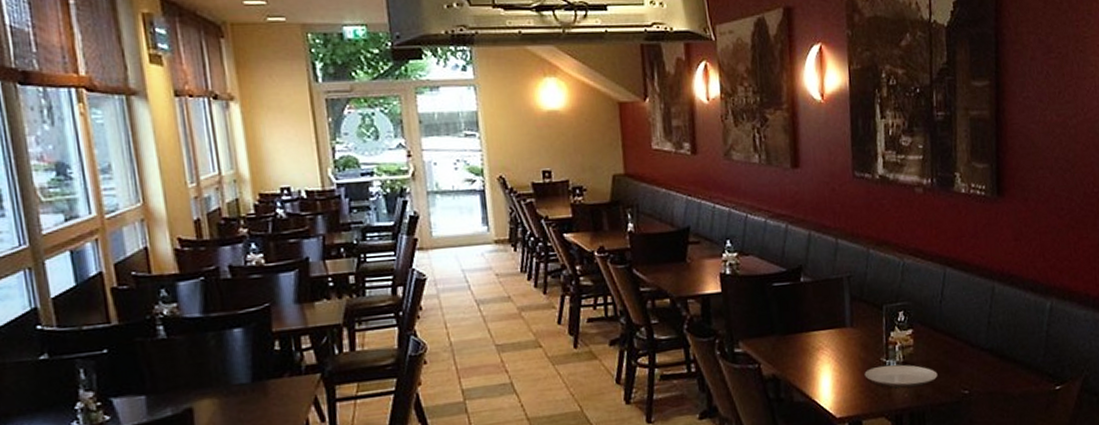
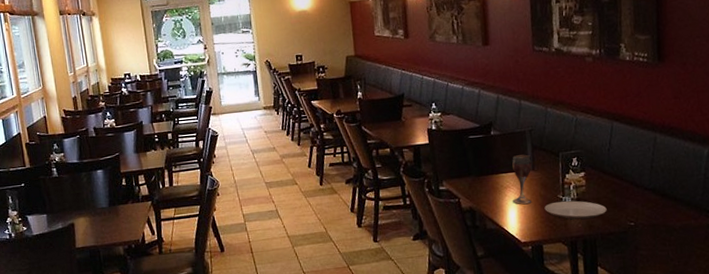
cup: none [825,307,851,371] -> present [512,154,533,205]

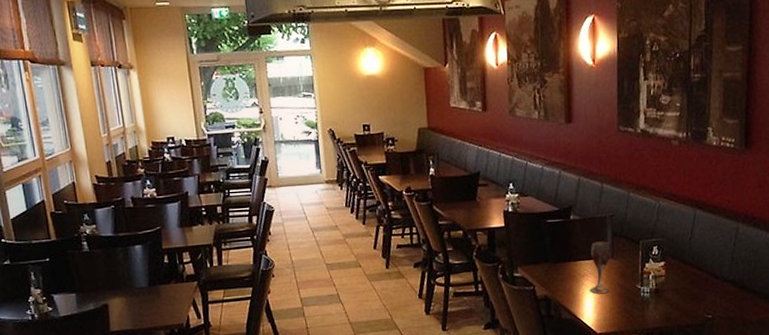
plate: present [544,200,607,220] -> none [622,291,685,311]

